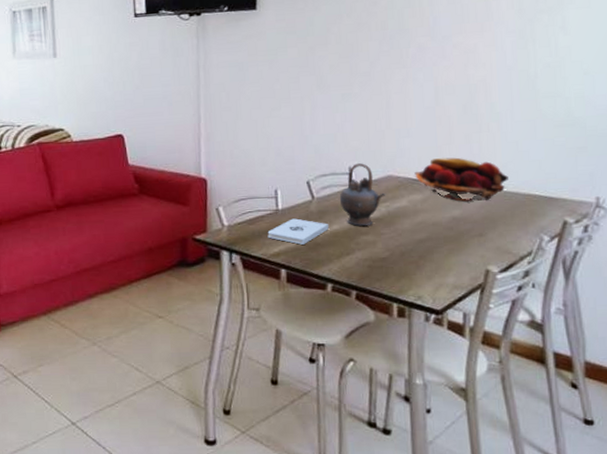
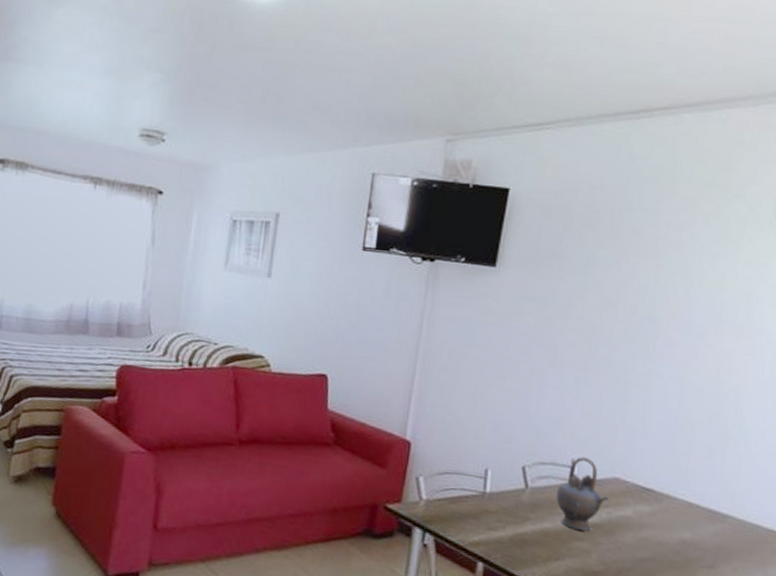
notepad: present [267,218,328,245] -> none [469,506,539,538]
fruit basket: present [414,157,508,202] -> none [645,468,751,528]

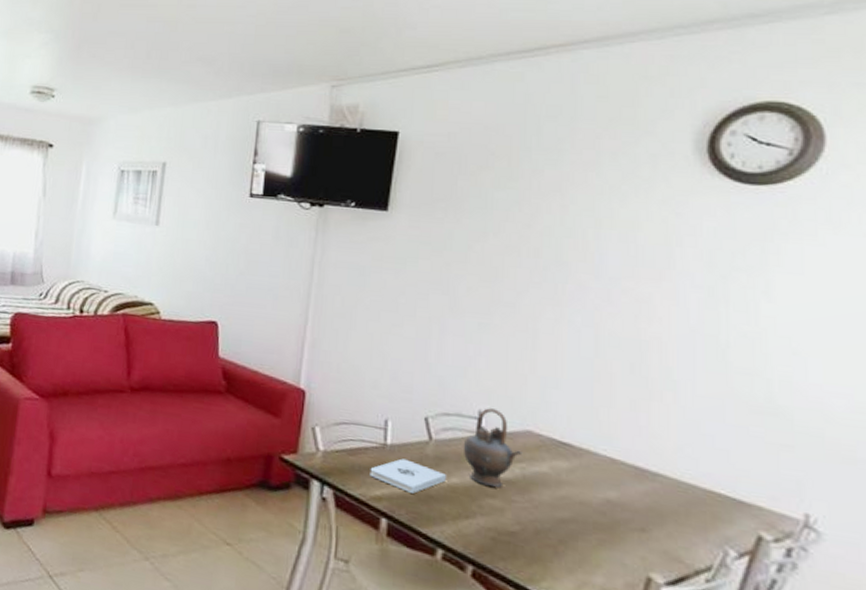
notepad: none [469,506,539,538] -> present [369,458,446,494]

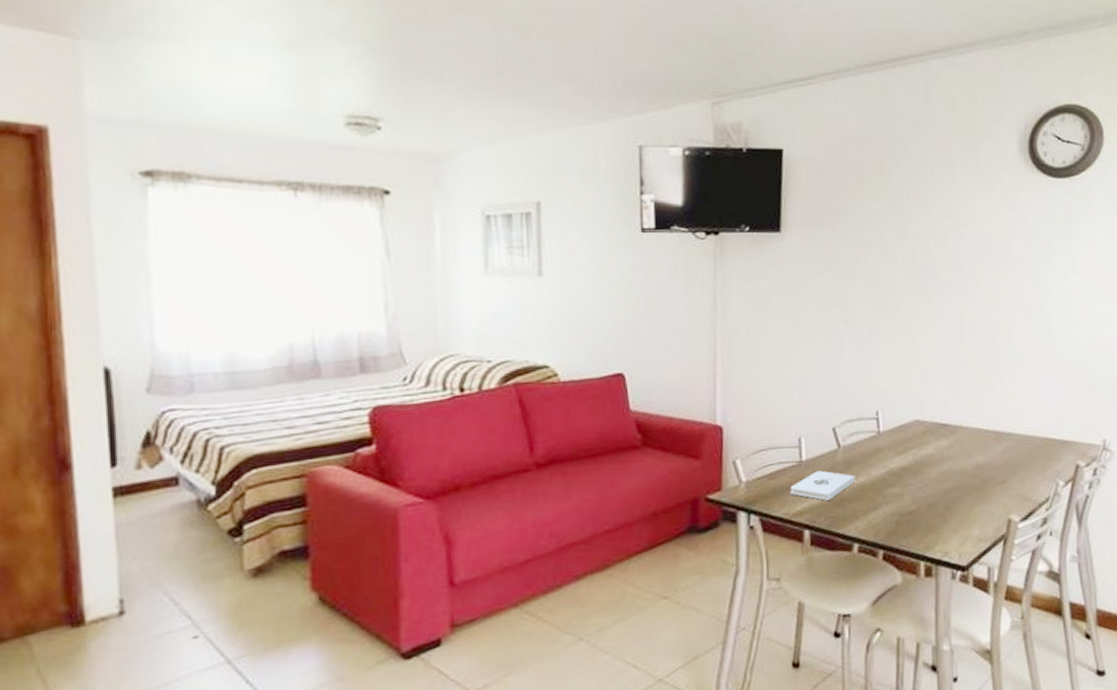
teapot: present [463,408,523,487] -> none [866,407,913,477]

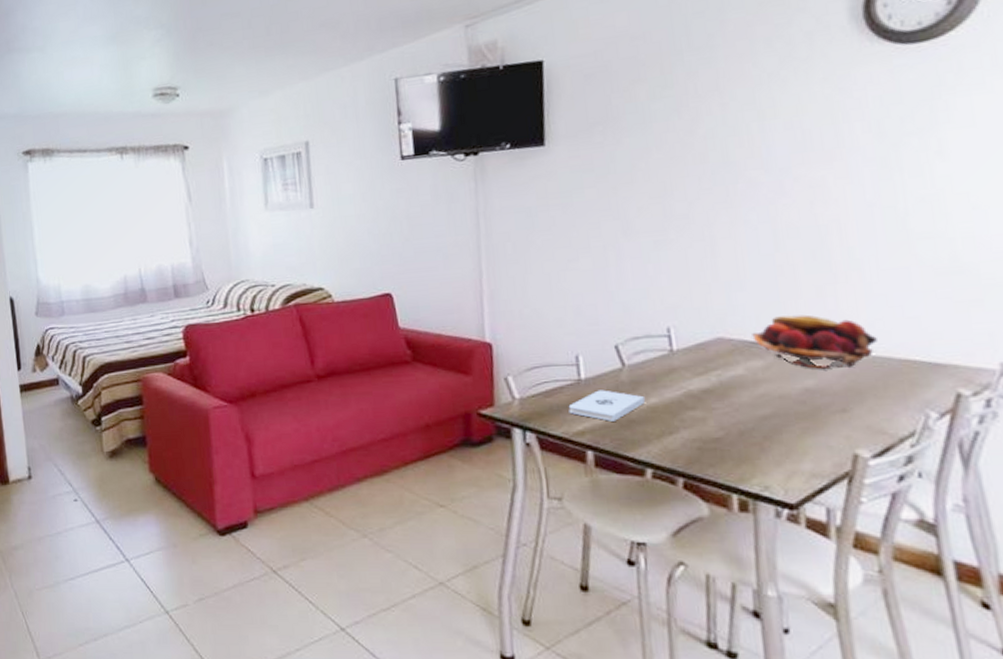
fruit basket: none [941,399,1027,447] -> present [752,314,877,369]

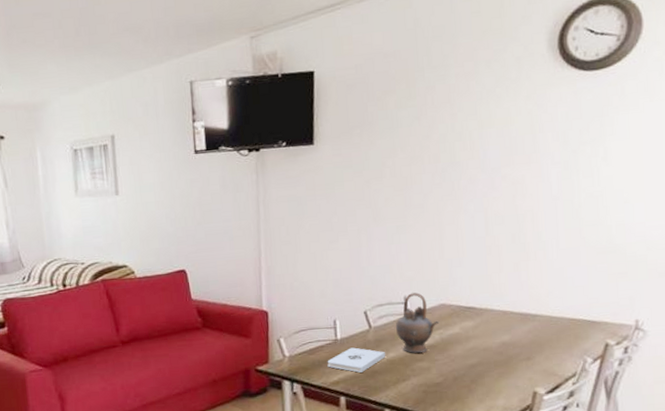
teapot: none [656,323,716,399] -> present [395,292,440,353]
fruit basket: present [752,314,877,369] -> none [466,285,554,327]

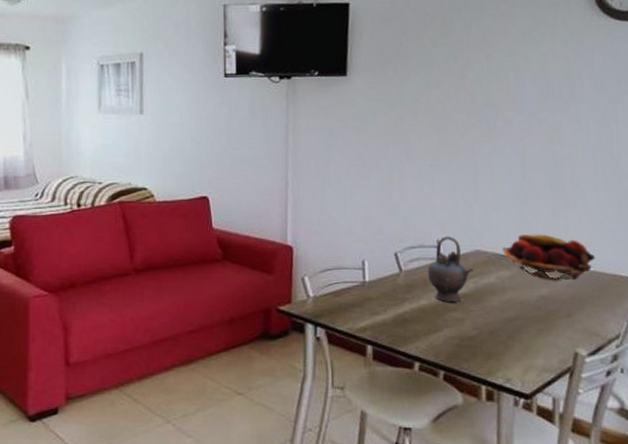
notepad: present [327,347,385,373] -> none [354,291,416,320]
fruit basket: none [466,285,554,327] -> present [502,233,595,280]

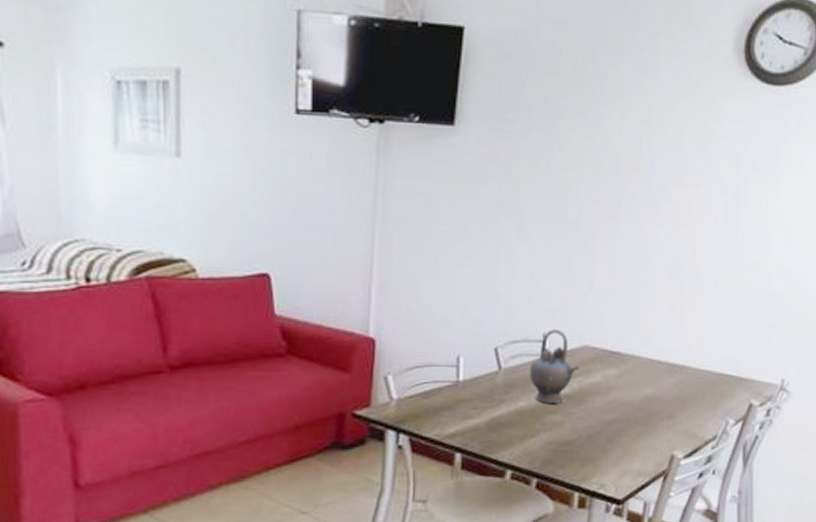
fruit basket: present [502,233,595,280] -> none [612,327,704,379]

